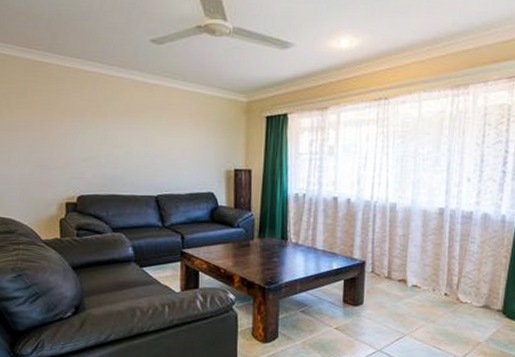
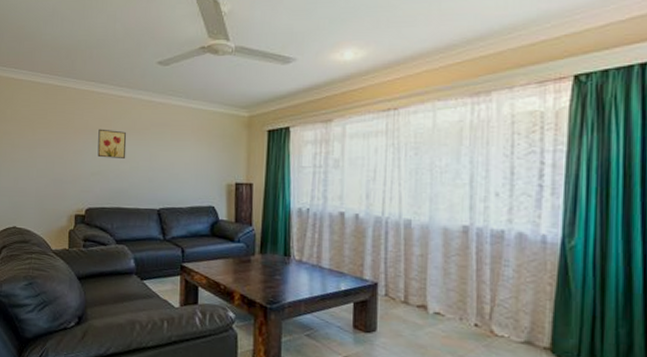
wall art: none [88,110,120,143] -> present [97,129,127,158]

